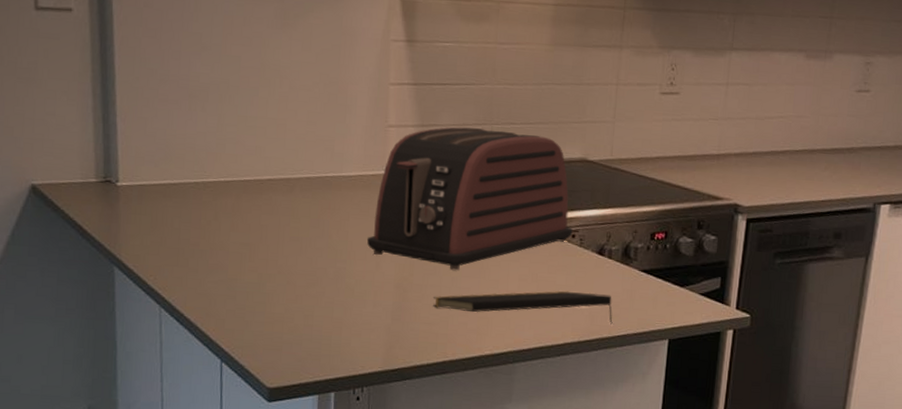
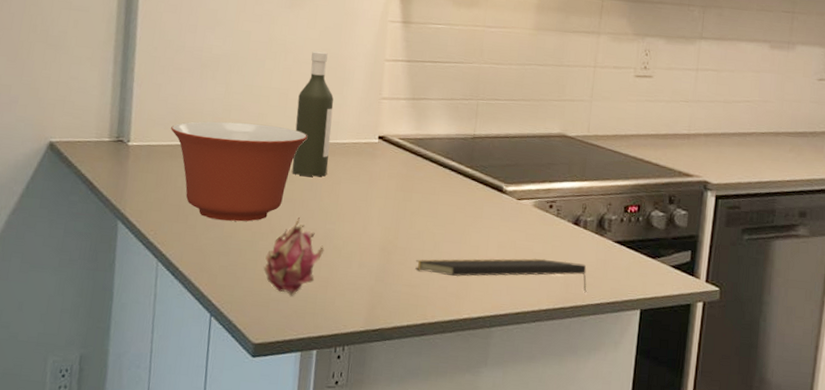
mixing bowl: none [162,156,311,263] -> present [171,121,308,222]
fruit: none [272,257,336,339] -> present [263,217,325,296]
bottle: none [296,76,337,213] -> present [292,51,334,177]
toaster: present [367,127,573,271] -> none [356,101,551,236]

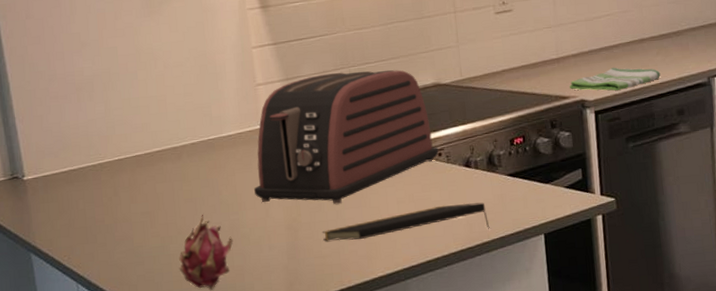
mixing bowl: present [171,121,308,222] -> none [61,132,194,234]
bottle: present [292,51,334,177] -> none [176,51,220,175]
toaster: none [356,101,551,236] -> present [254,70,439,205]
dish towel: none [695,154,790,179] -> present [570,67,661,91]

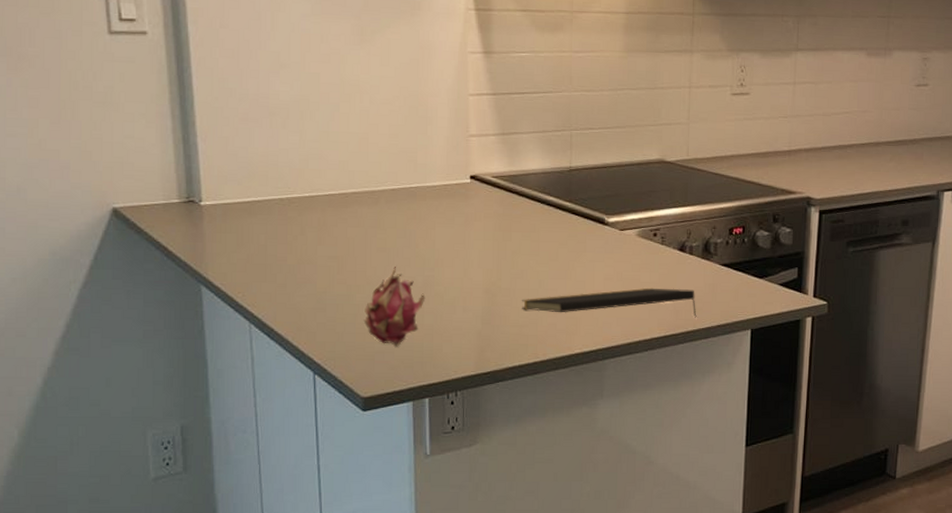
toaster: present [254,70,439,205] -> none [454,134,654,274]
dish towel: present [570,67,661,91] -> none [798,167,891,192]

